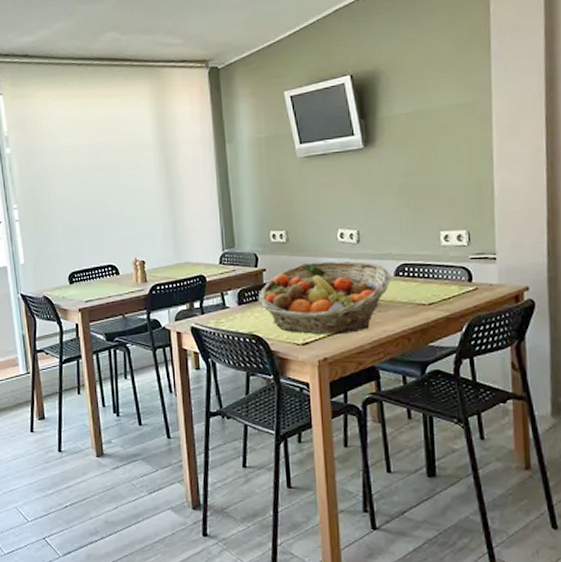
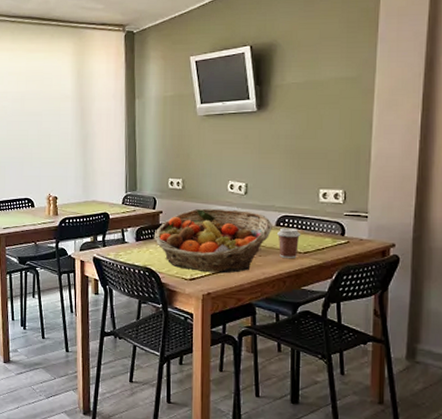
coffee cup: none [397,277,424,313] -> present [277,228,301,259]

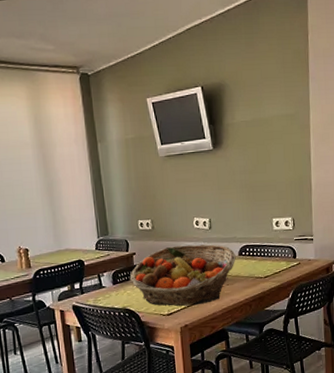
coffee cup: present [277,228,301,259] -> none [241,256,261,285]

